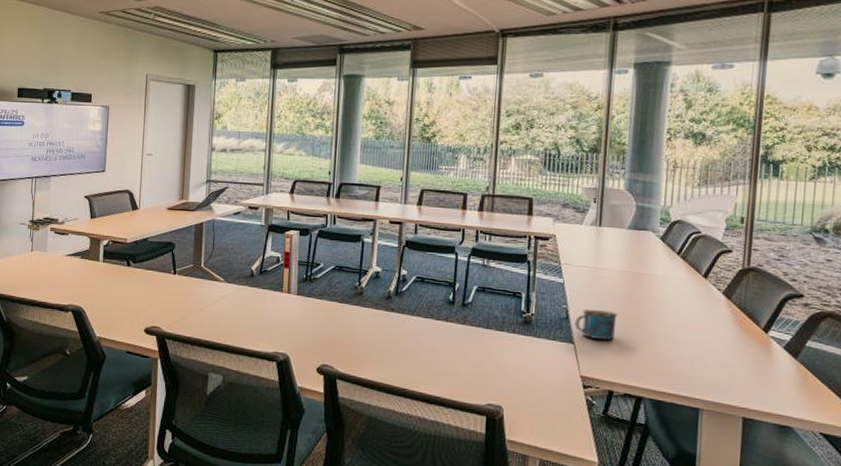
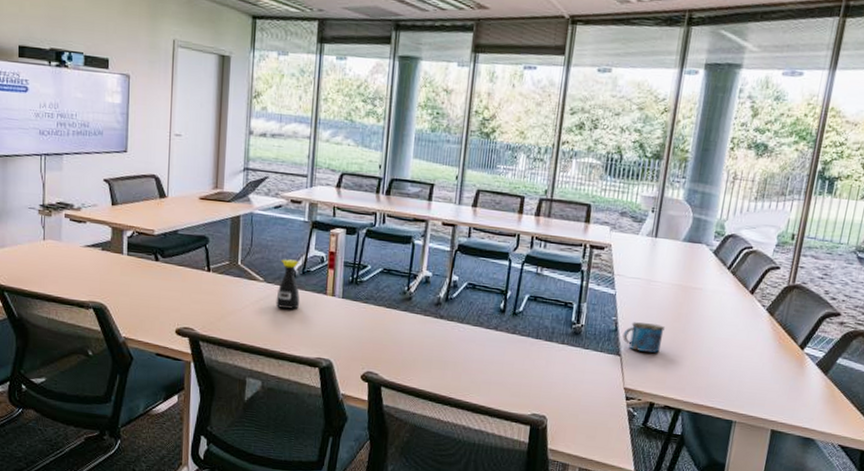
bottle: none [235,260,258,308] -> present [276,259,300,310]

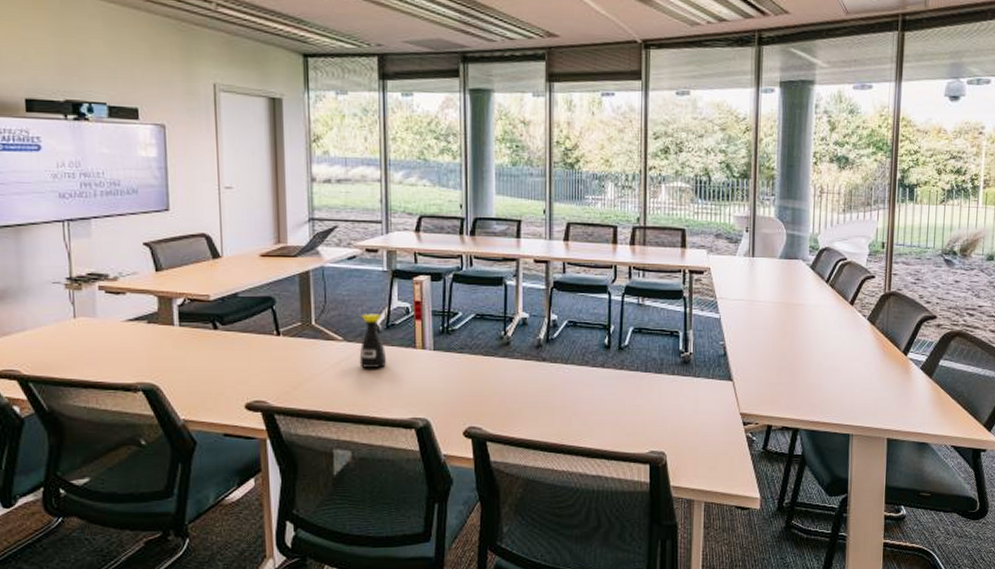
mug: present [623,322,665,353] -> none [732,345,773,374]

